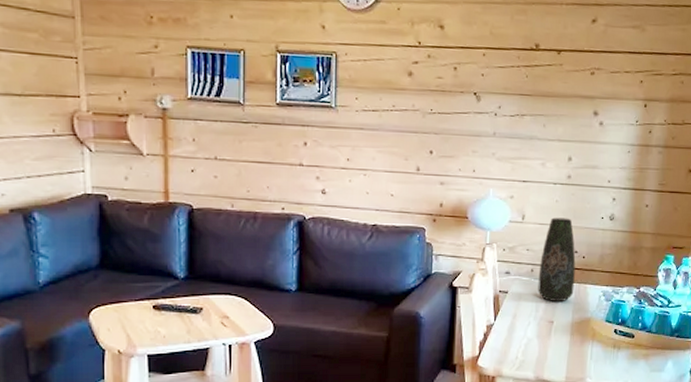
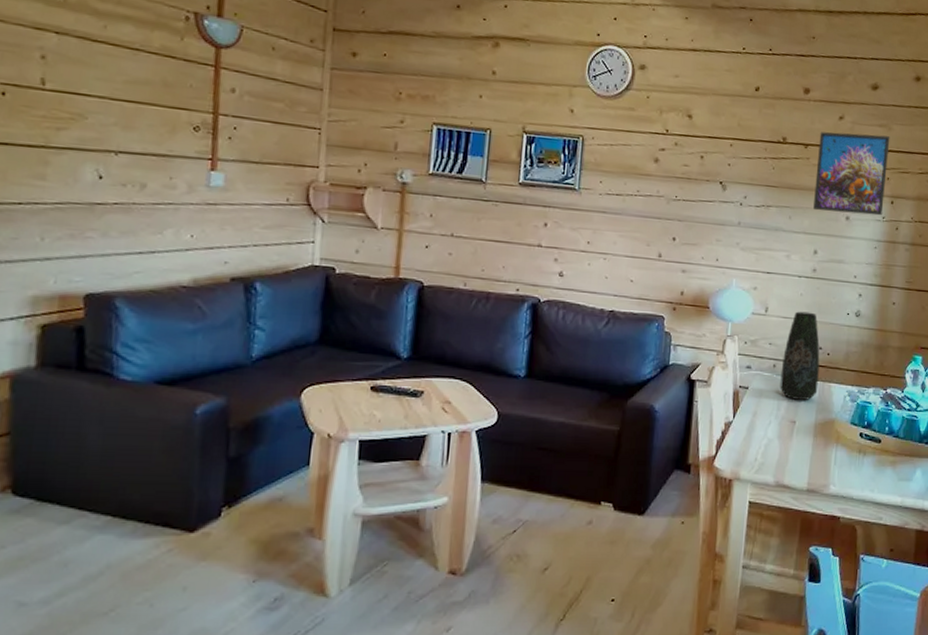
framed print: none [567,36,644,120] -> present [813,132,890,216]

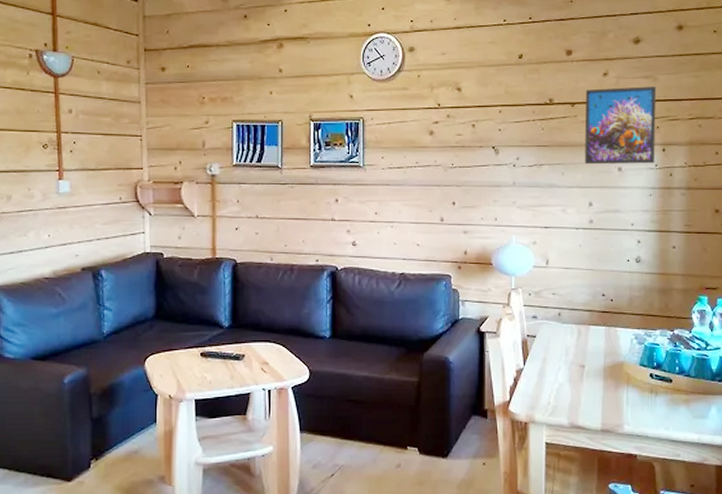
vase: present [780,311,820,400] -> none [566,261,604,345]

